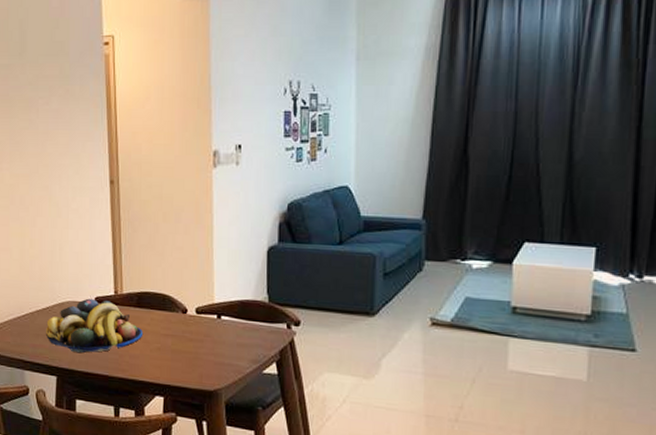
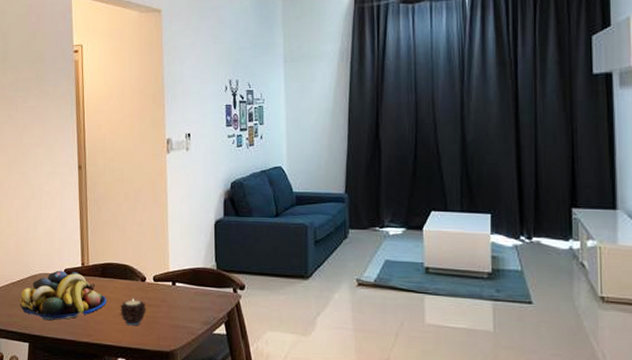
candle: none [158,332,189,362] -> present [120,298,147,326]

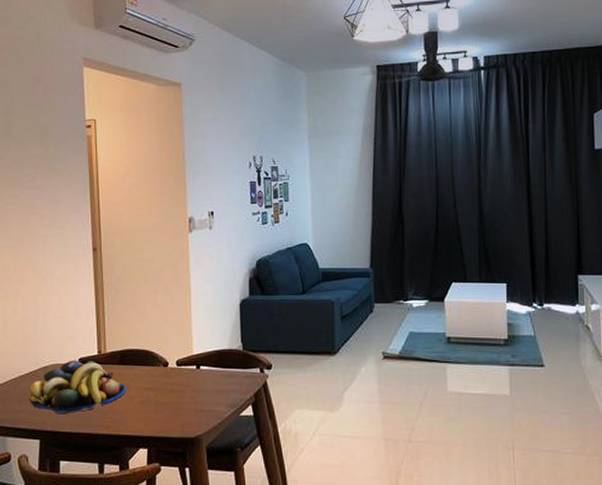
candle: present [120,298,147,326] -> none [141,385,170,414]

